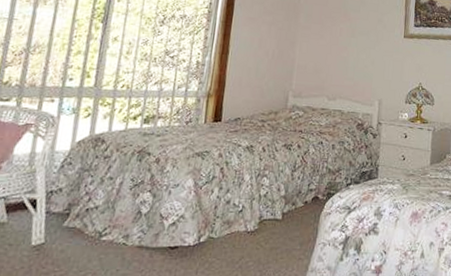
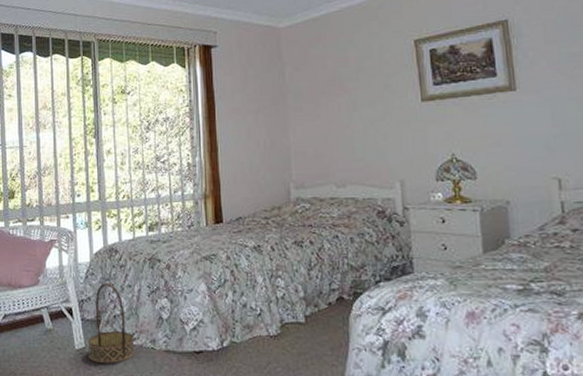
basket: none [46,173,106,261] -> present [88,283,135,364]

